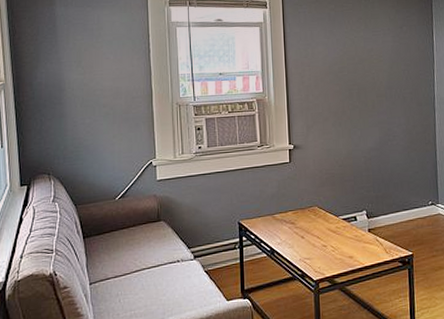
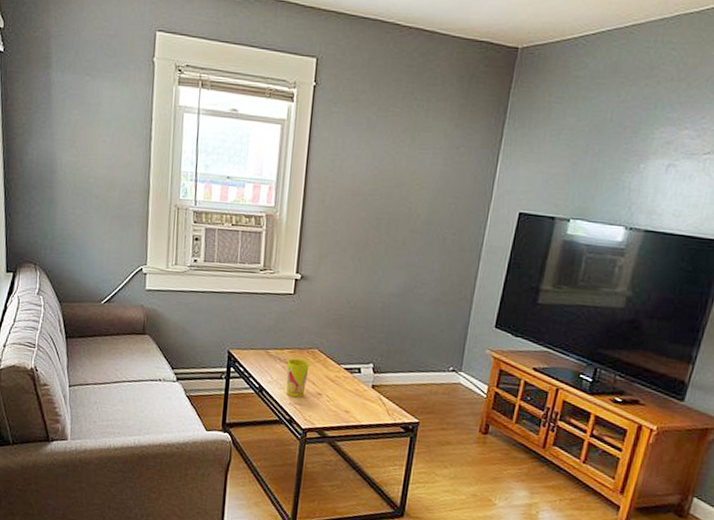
cup: none [293,217,312,254] -> present [286,358,310,398]

